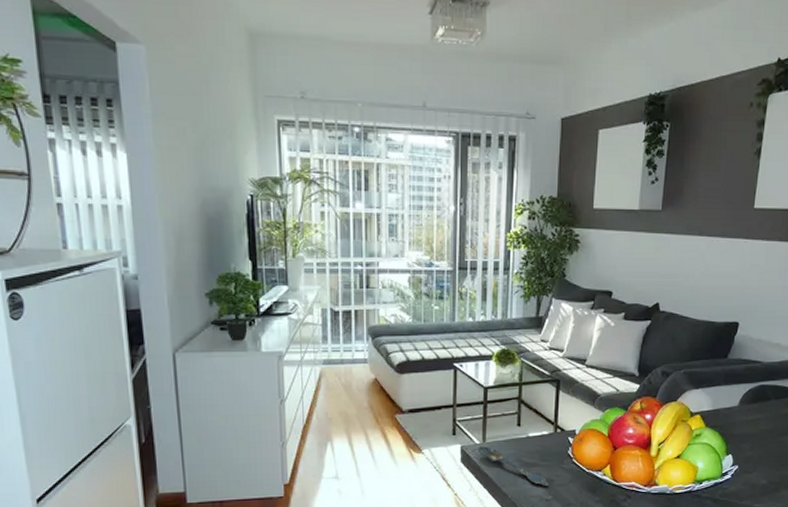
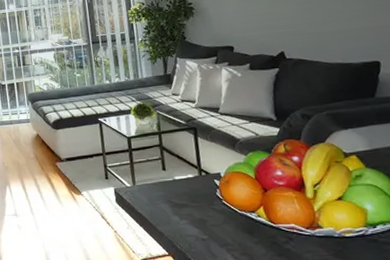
spoon: present [478,446,548,486] -> none [130,188,202,226]

